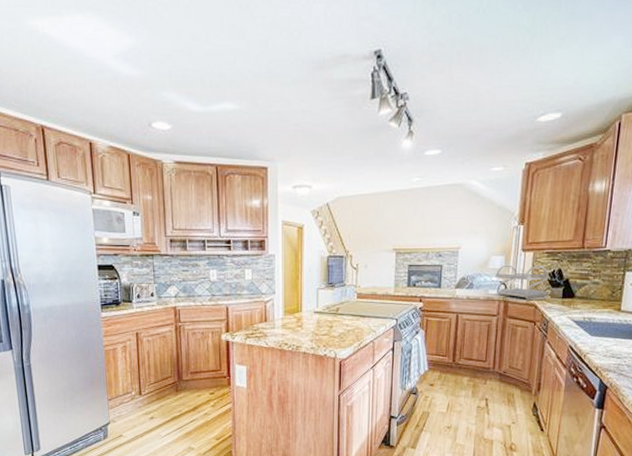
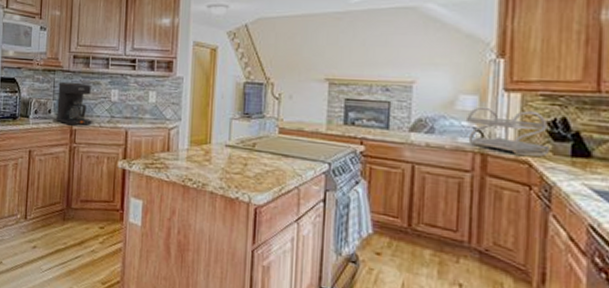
coffee maker: none [158,265,194,306] -> present [55,82,92,126]

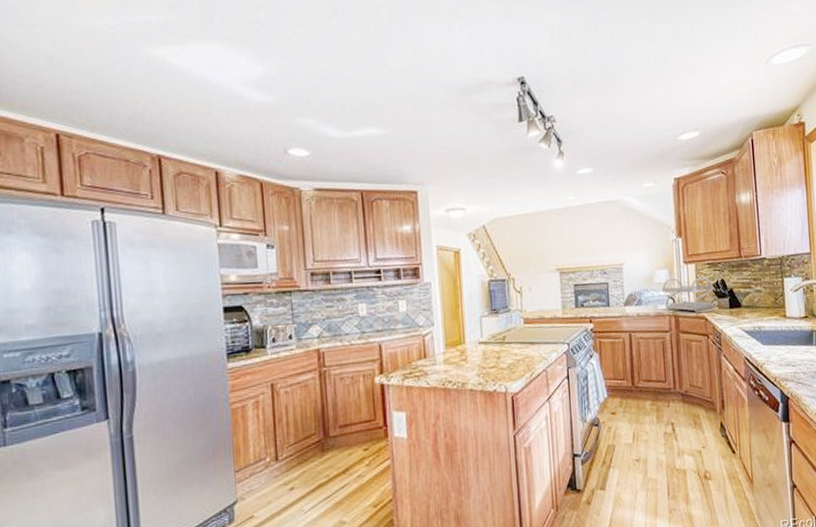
coffee maker: present [55,82,92,126] -> none [297,301,341,349]

